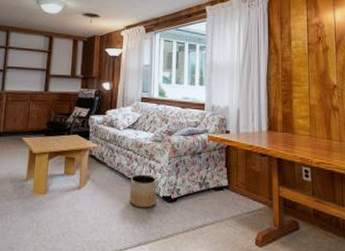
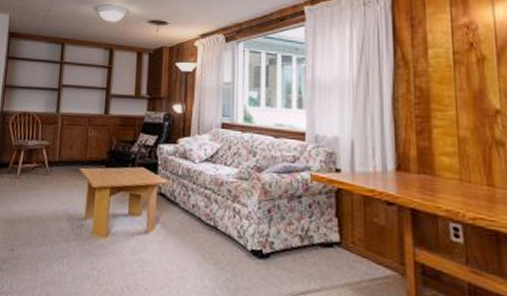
planter: present [129,174,157,208] -> none [208,219,243,264]

